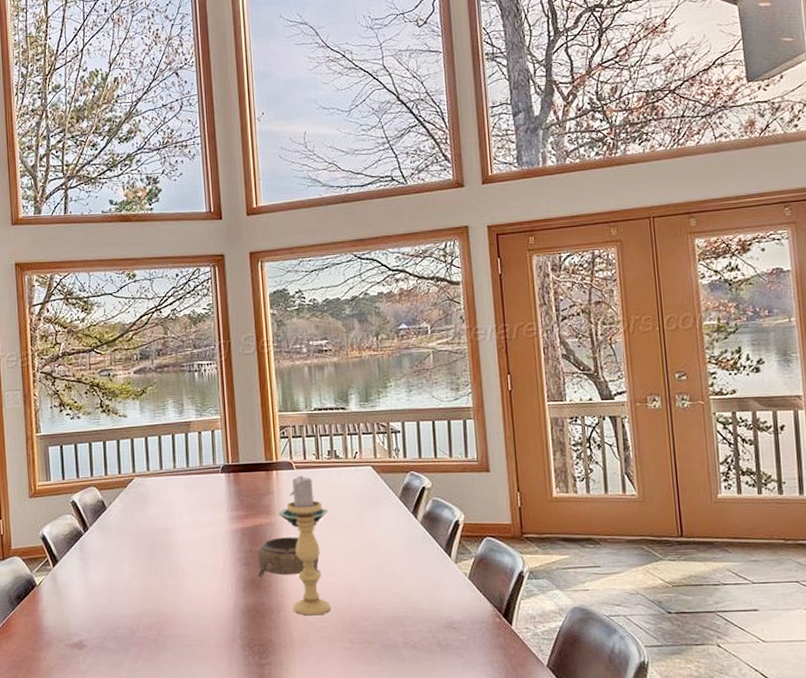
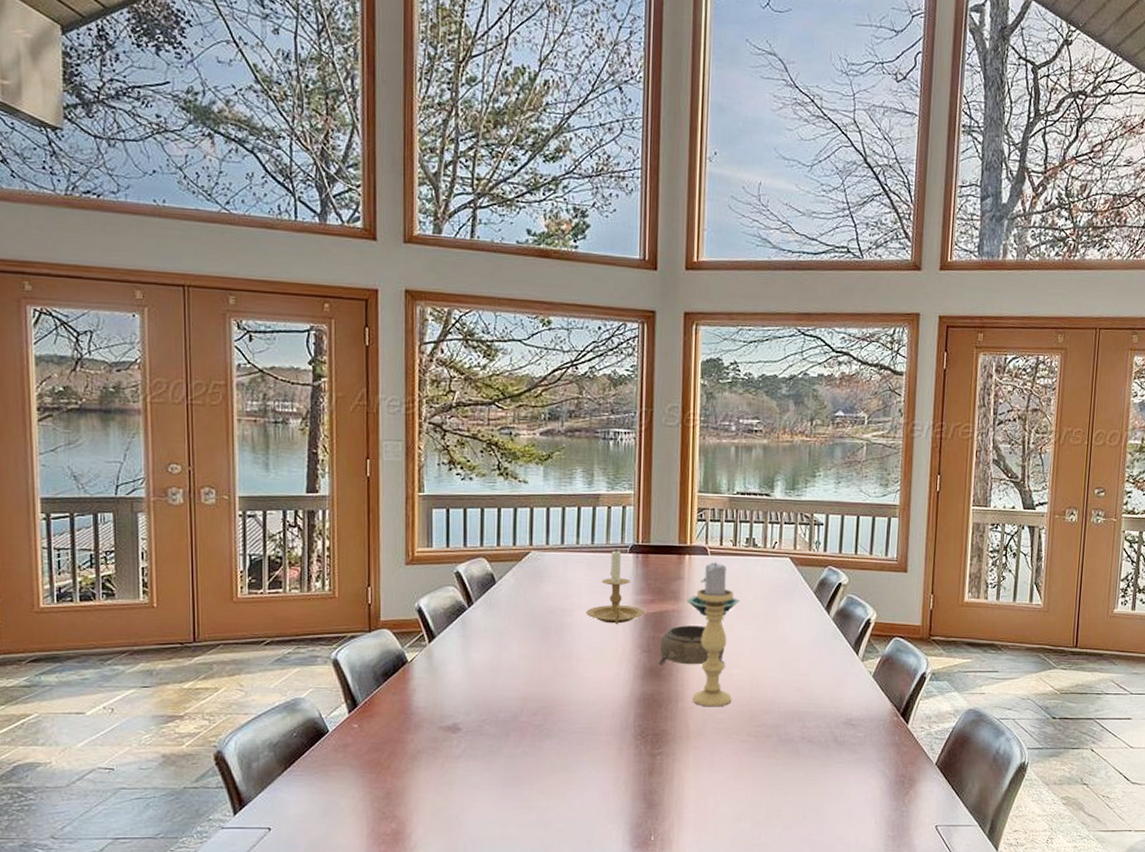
candle holder: none [187,469,241,541] -> present [585,548,645,625]

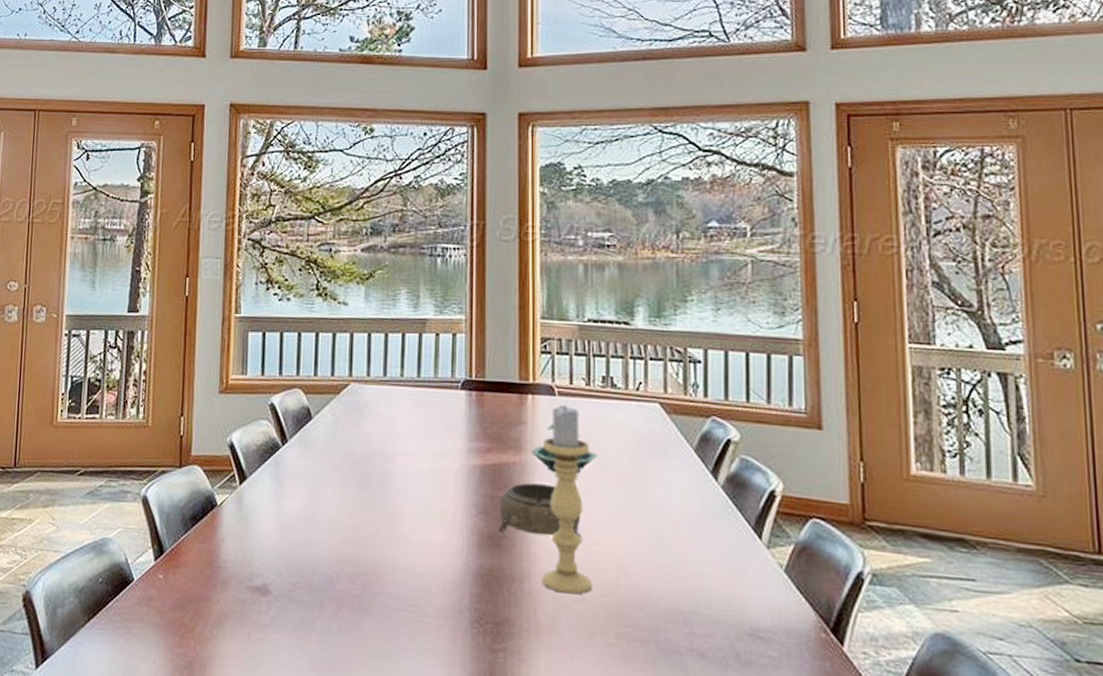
candle holder: present [585,548,645,625] -> none [410,383,481,477]

